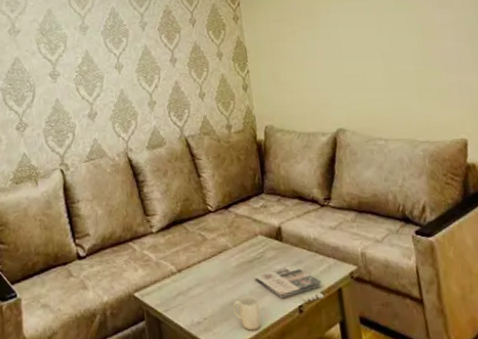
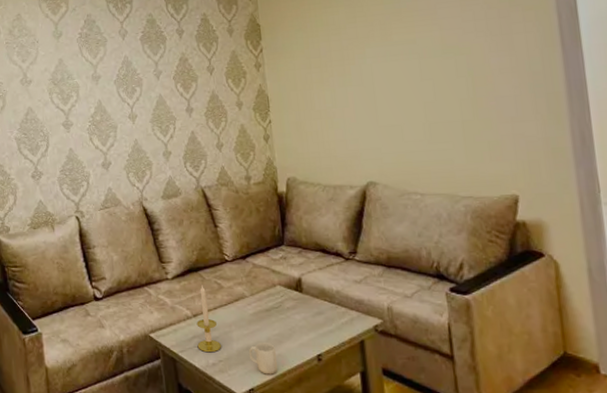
candle: none [181,237,206,311] -> present [196,285,221,353]
magazine: present [254,265,324,303] -> none [271,316,345,352]

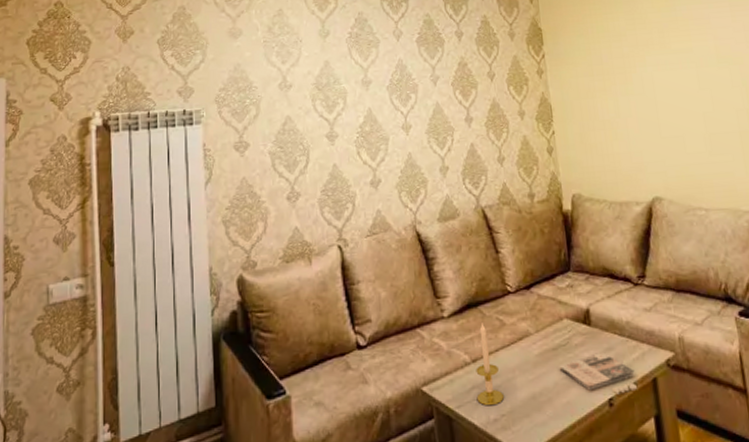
cup: present [248,341,278,375] -> none [534,387,567,428]
magazine: none [271,316,345,352] -> present [559,352,637,395]

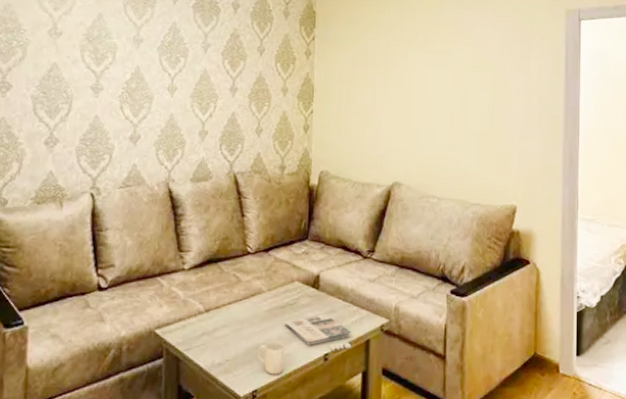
candle: present [476,322,504,406] -> none [205,277,230,351]
cup: none [534,387,567,428] -> present [257,340,285,375]

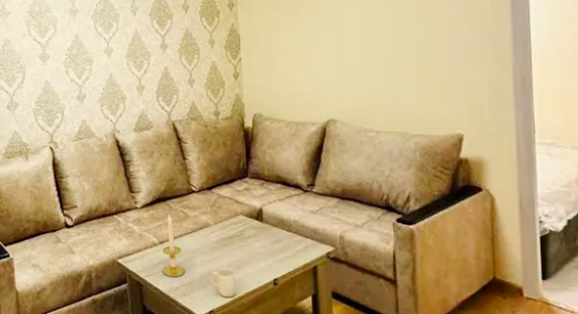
candle: none [205,277,230,351] -> present [162,214,185,277]
magazine: present [284,314,351,351] -> none [233,243,299,277]

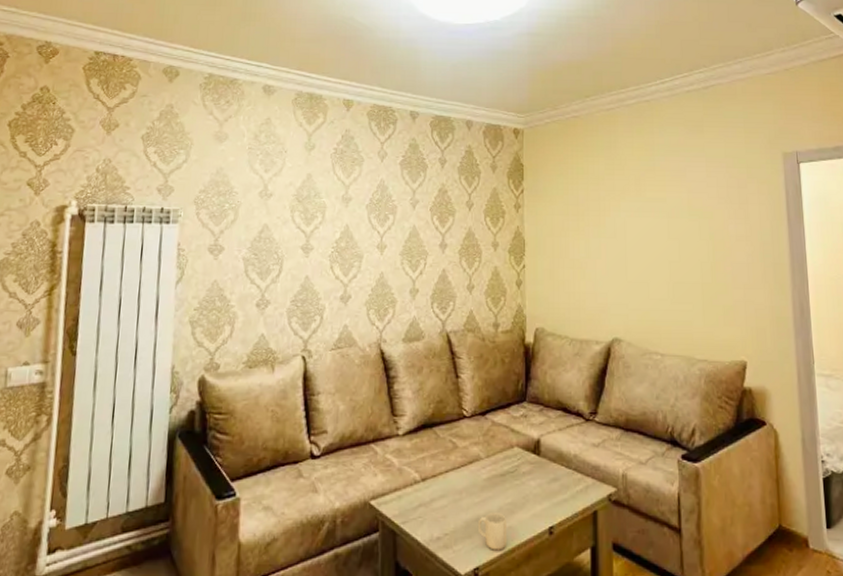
candle: present [162,214,185,277] -> none [422,443,449,524]

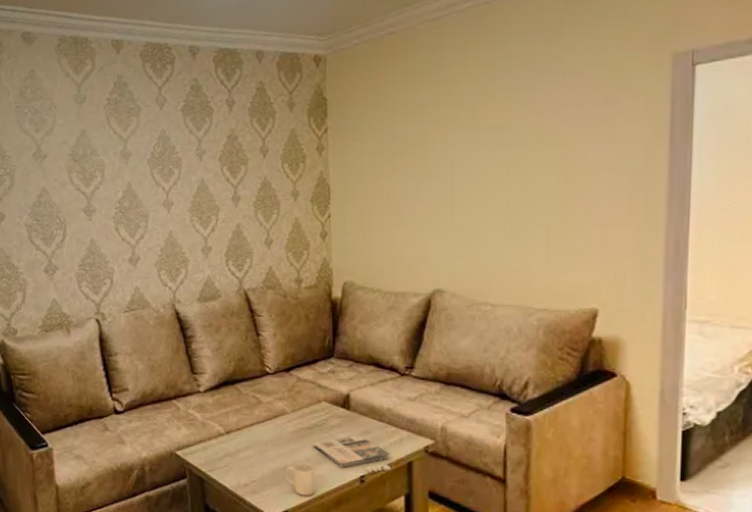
magazine: none [505,482,577,524] -> present [313,435,390,473]

